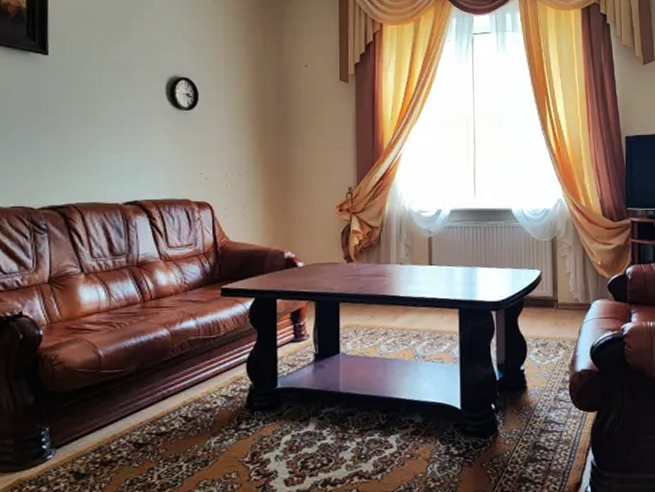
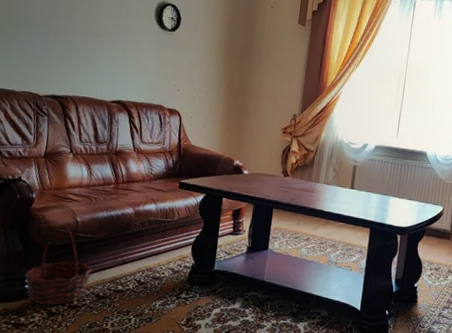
basket: none [40,363,126,468] -> present [25,225,93,306]

